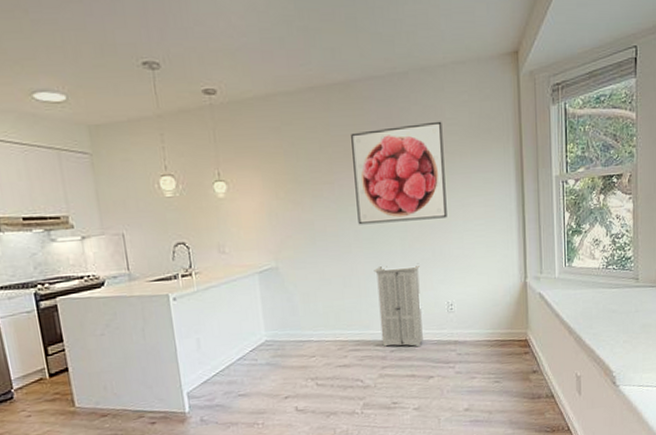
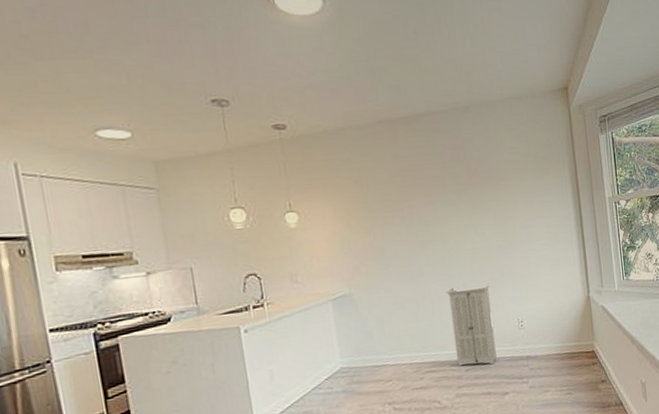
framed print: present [351,121,447,225] -> none [419,150,513,249]

